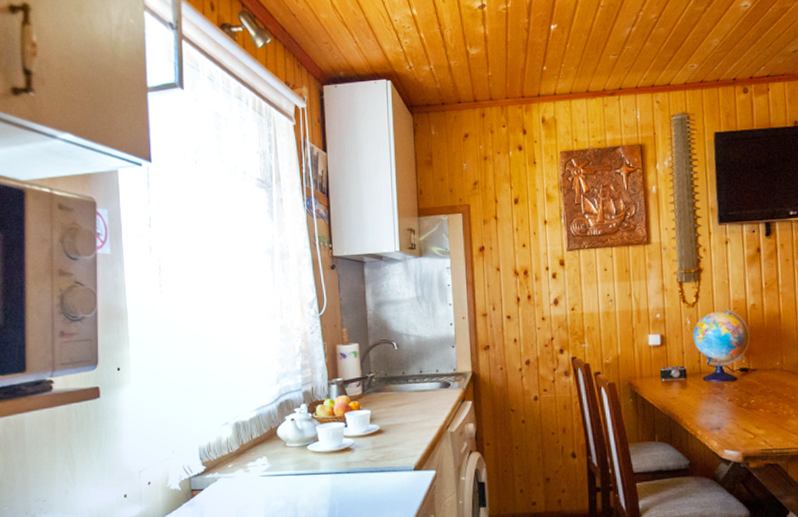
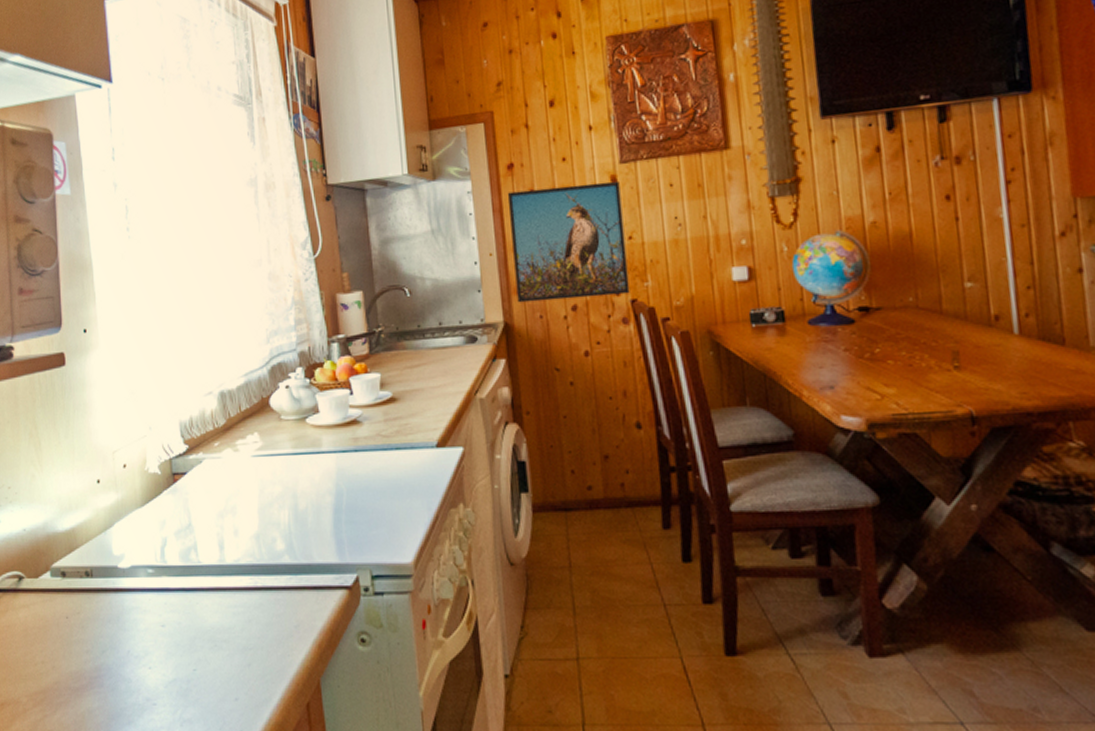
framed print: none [478,264,571,357] -> present [507,180,630,303]

